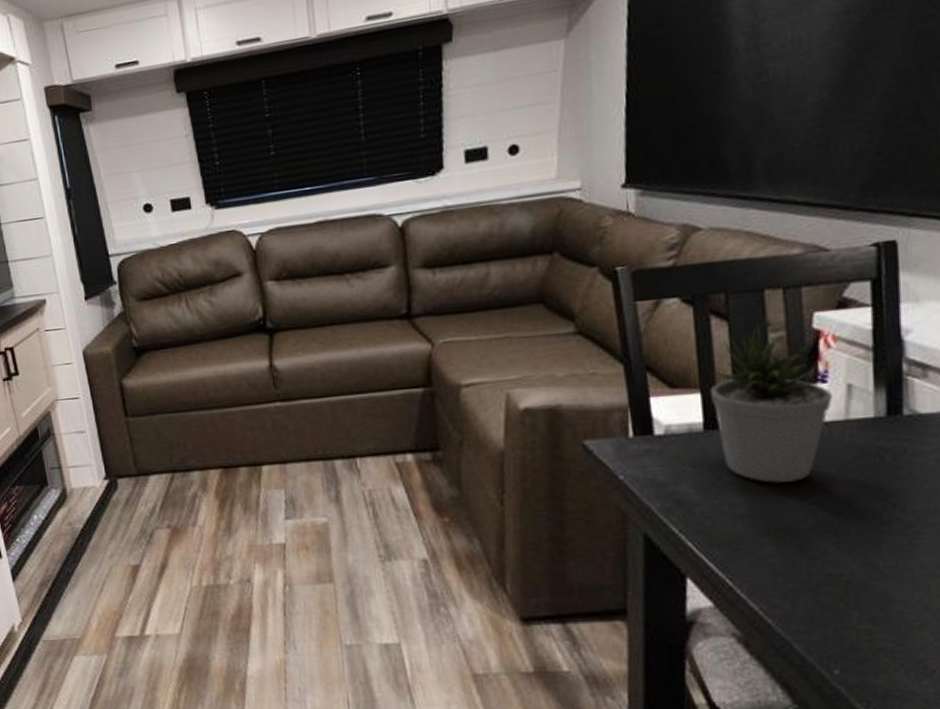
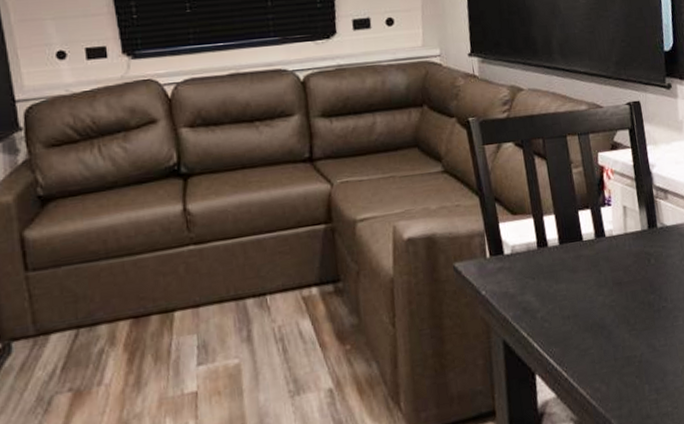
potted plant: present [710,324,834,483] -> none [538,162,616,287]

